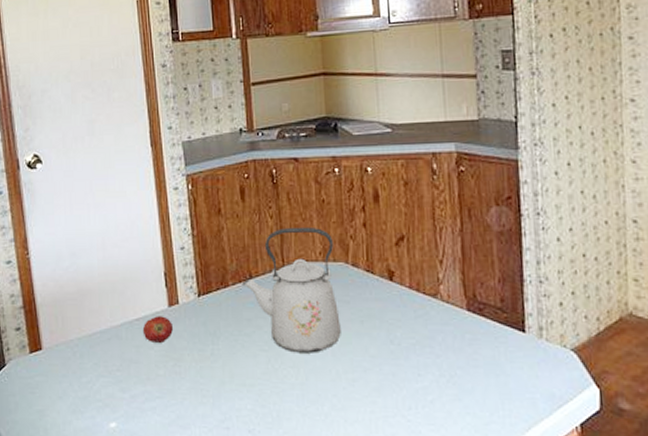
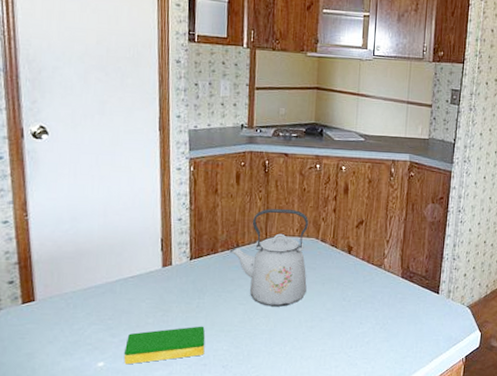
dish sponge: none [136,378,226,426] -> present [124,326,205,365]
fruit: present [142,316,173,343] -> none [136,275,165,297]

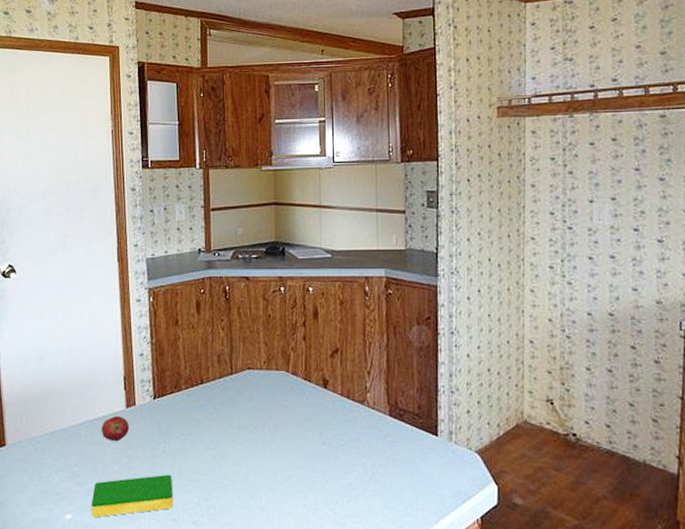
fruit: none [136,275,165,297] -> present [101,416,129,441]
kettle: present [229,208,308,307] -> none [193,338,280,452]

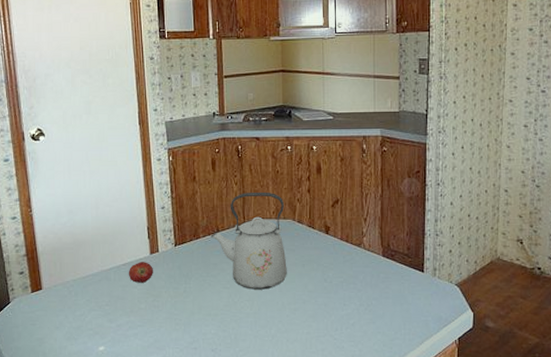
dish sponge: present [91,474,173,518] -> none [121,310,194,349]
kettle: none [193,338,280,452] -> present [210,192,287,290]

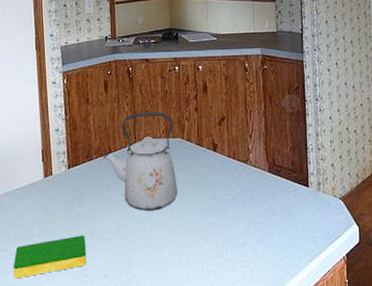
dish sponge: none [121,310,194,349] -> present [13,235,87,279]
fruit: present [128,262,153,283] -> none [22,186,46,208]

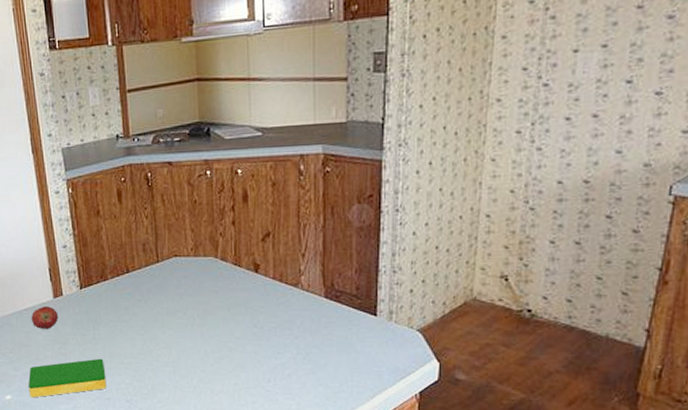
fruit: none [22,186,46,208] -> present [31,306,58,329]
kettle: present [103,111,178,211] -> none [119,225,210,336]

